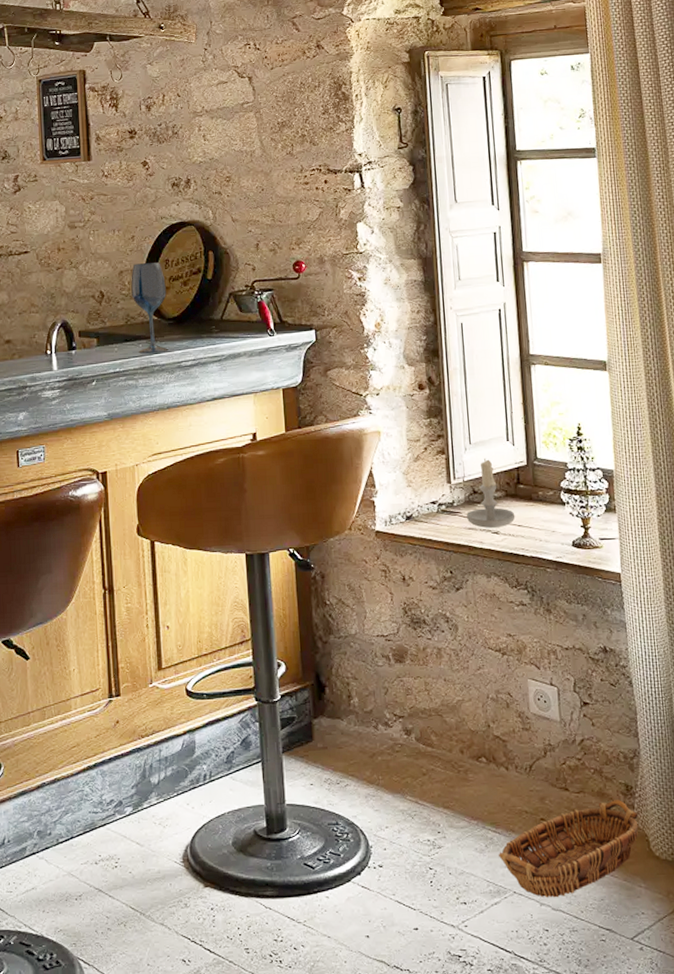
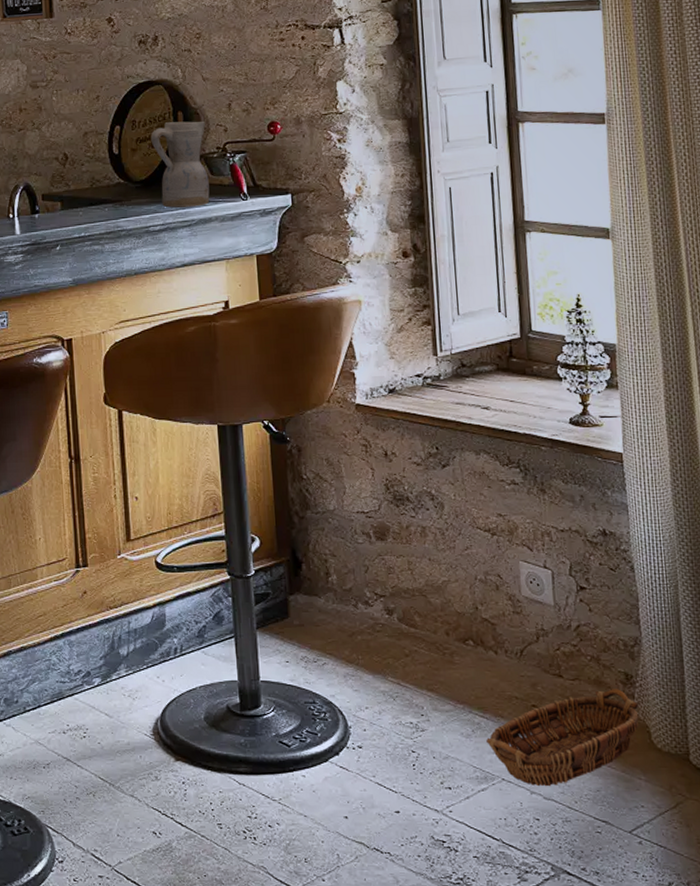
wineglass: present [131,261,168,354] -> none [96,122,136,218]
ceramic pitcher: none [183,260,239,344] -> present [150,121,210,209]
candle: present [467,458,515,528] -> none [454,330,507,403]

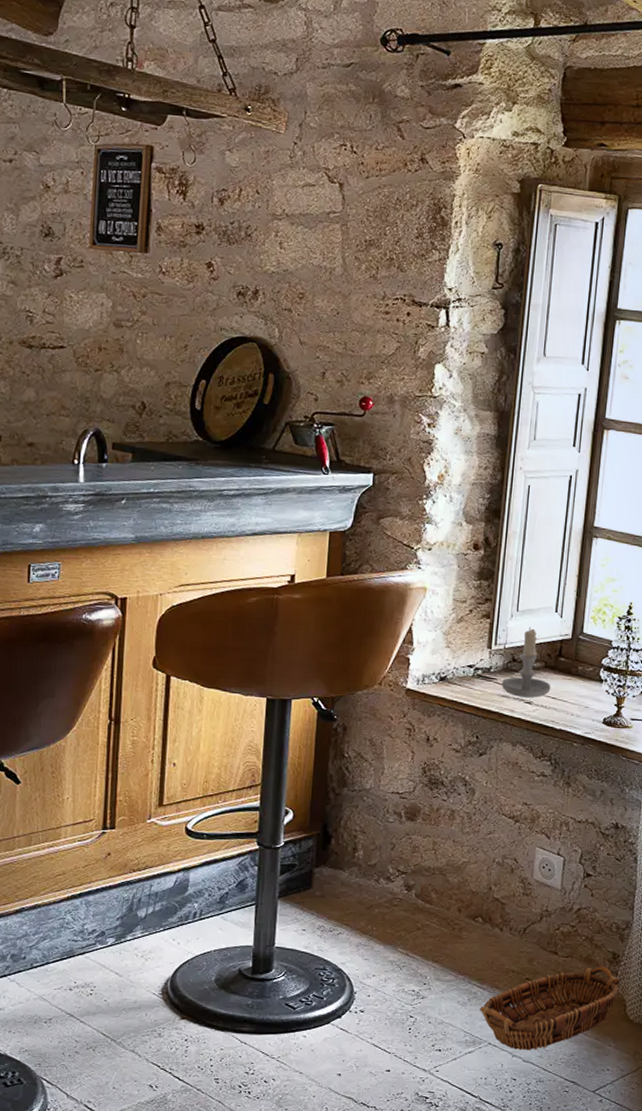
ceramic pitcher: present [150,121,210,209] -> none [236,383,296,476]
candle: none [454,330,507,403] -> present [502,627,551,698]

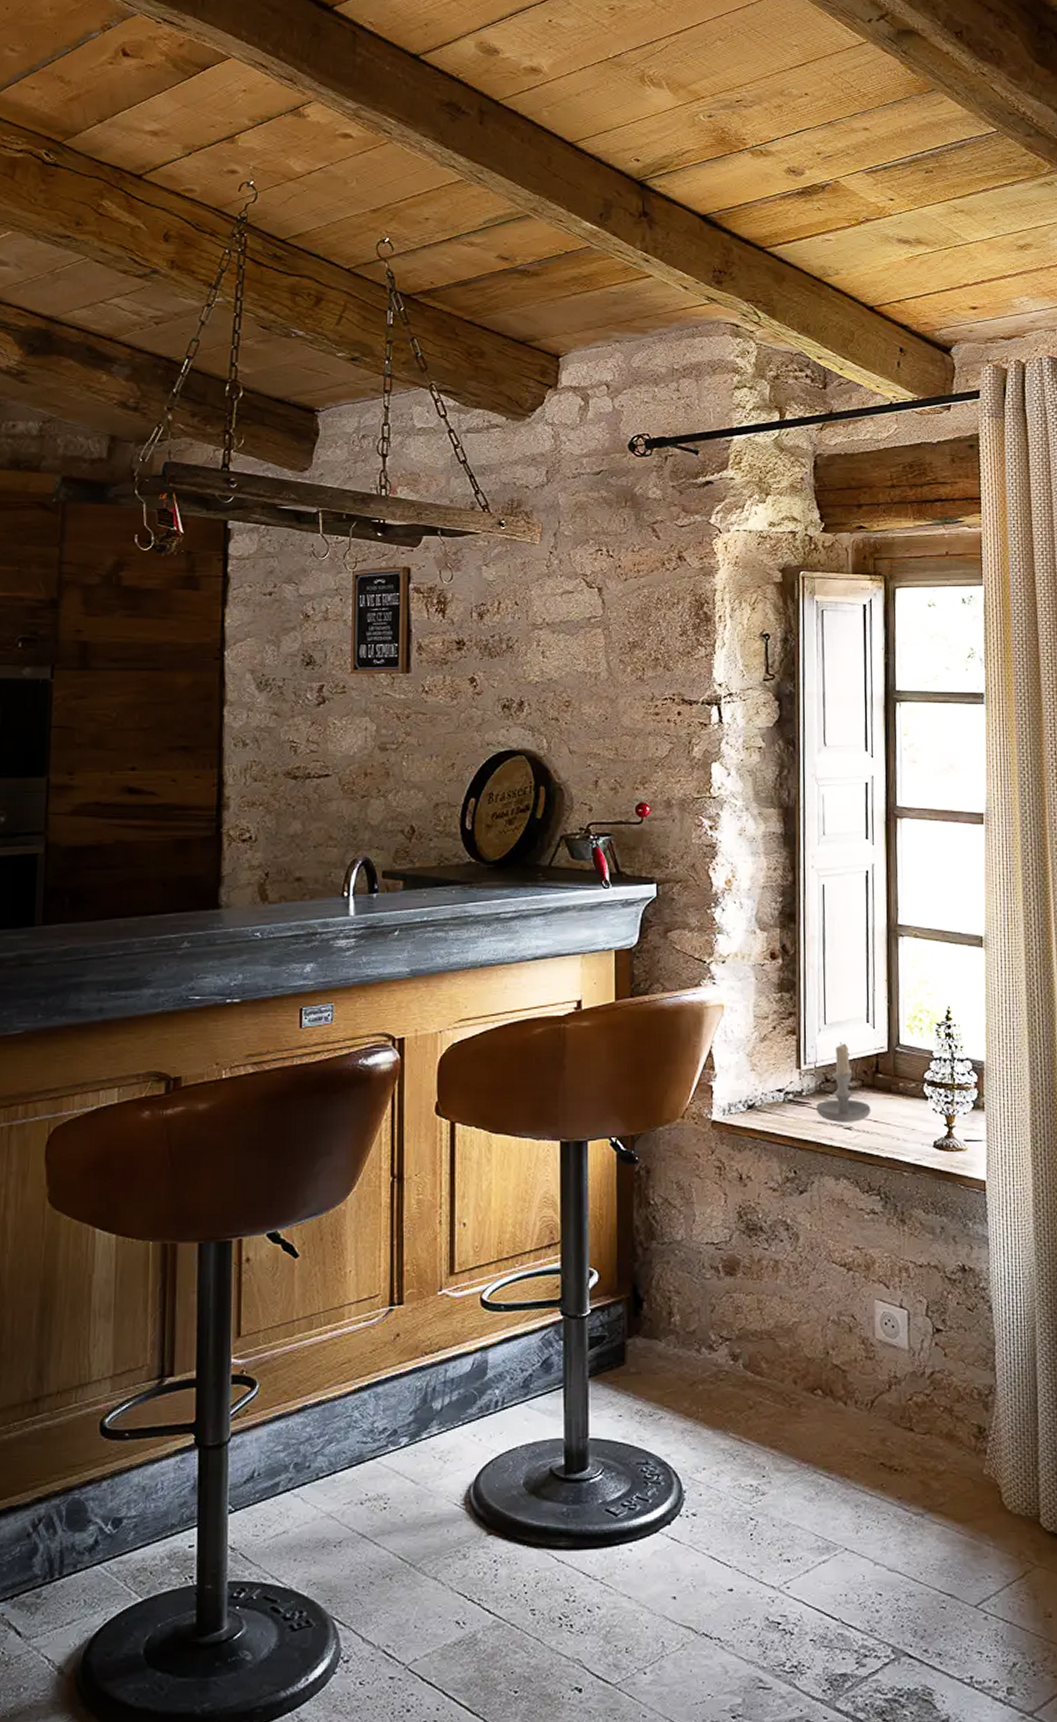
basket: present [480,966,621,1051] -> none [830,1443,991,1557]

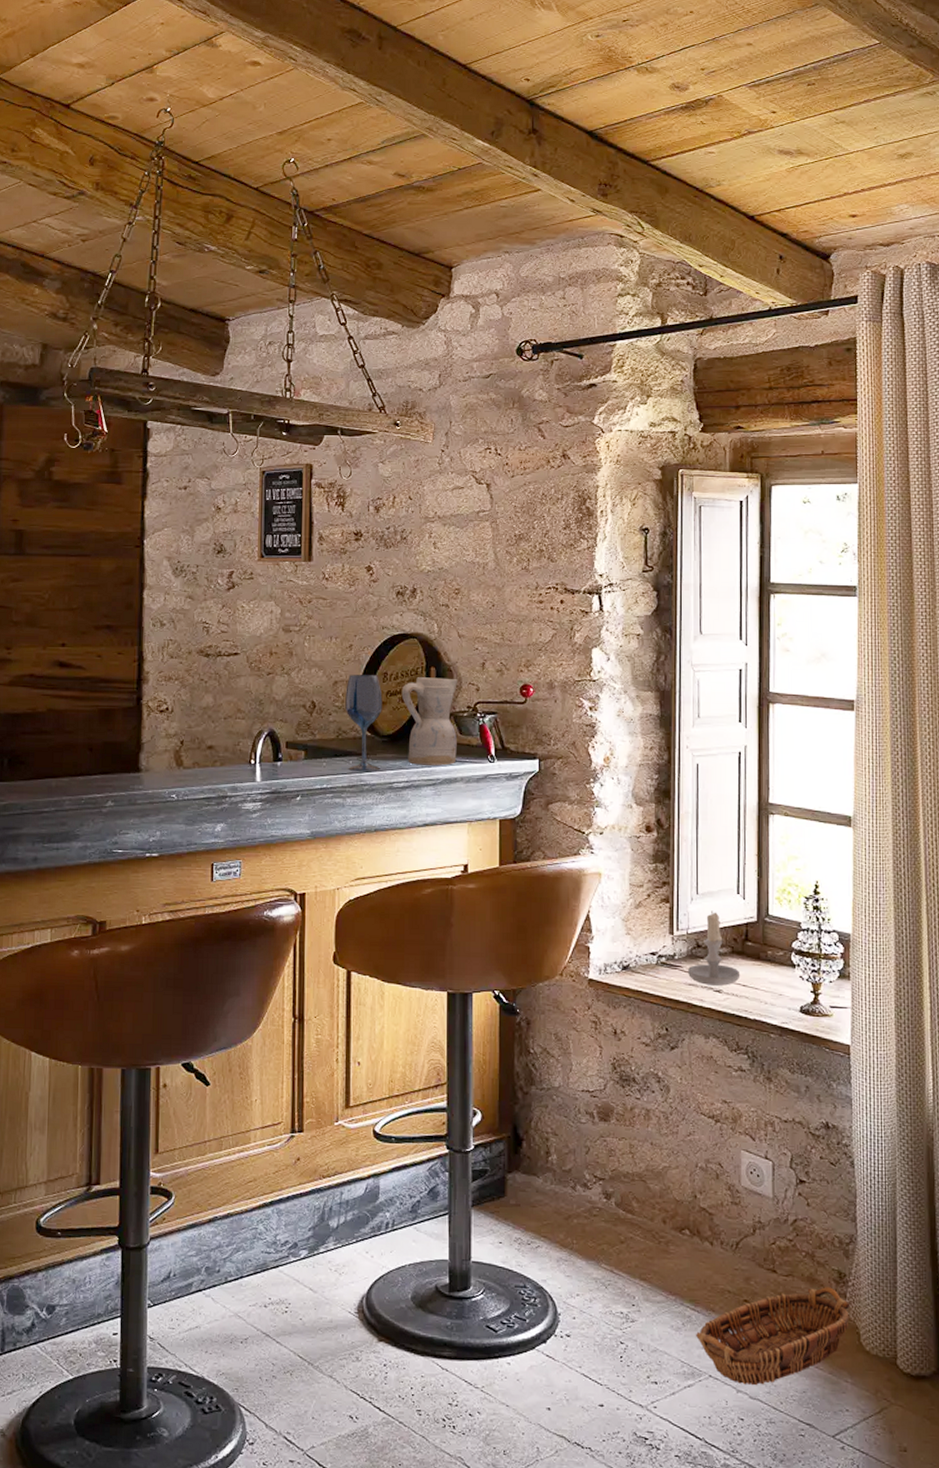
wineglass: none [447,795,488,901] -> present [345,674,383,772]
ceramic pitcher: none [508,797,569,894] -> present [401,677,457,767]
basket: none [830,1443,991,1557] -> present [696,1287,851,1386]

